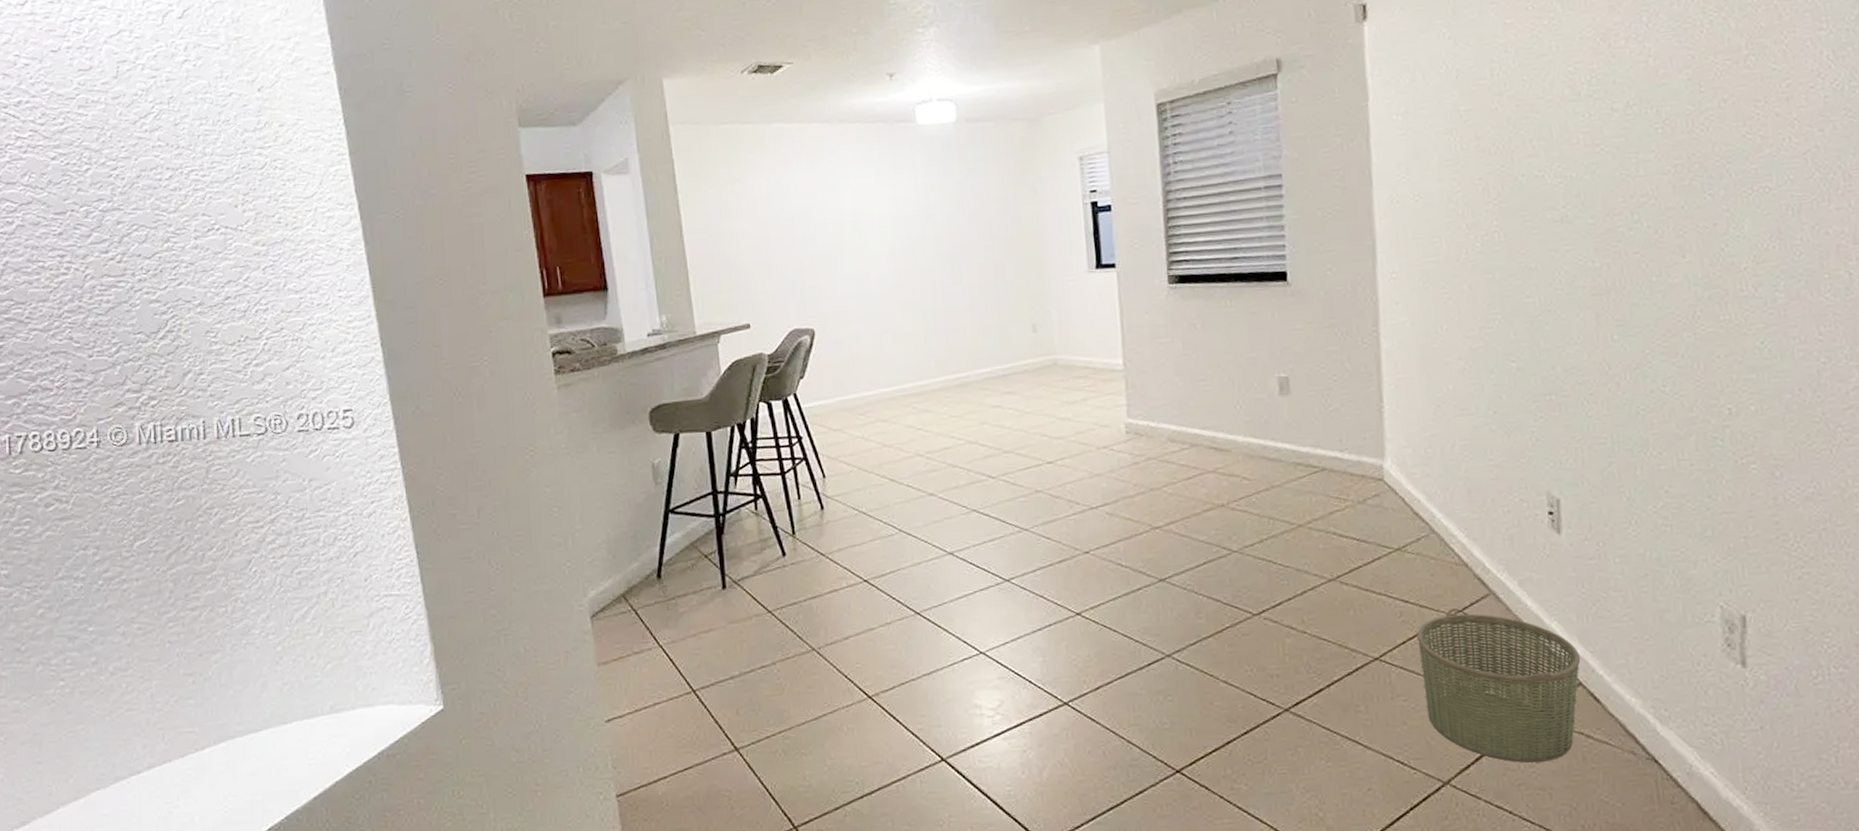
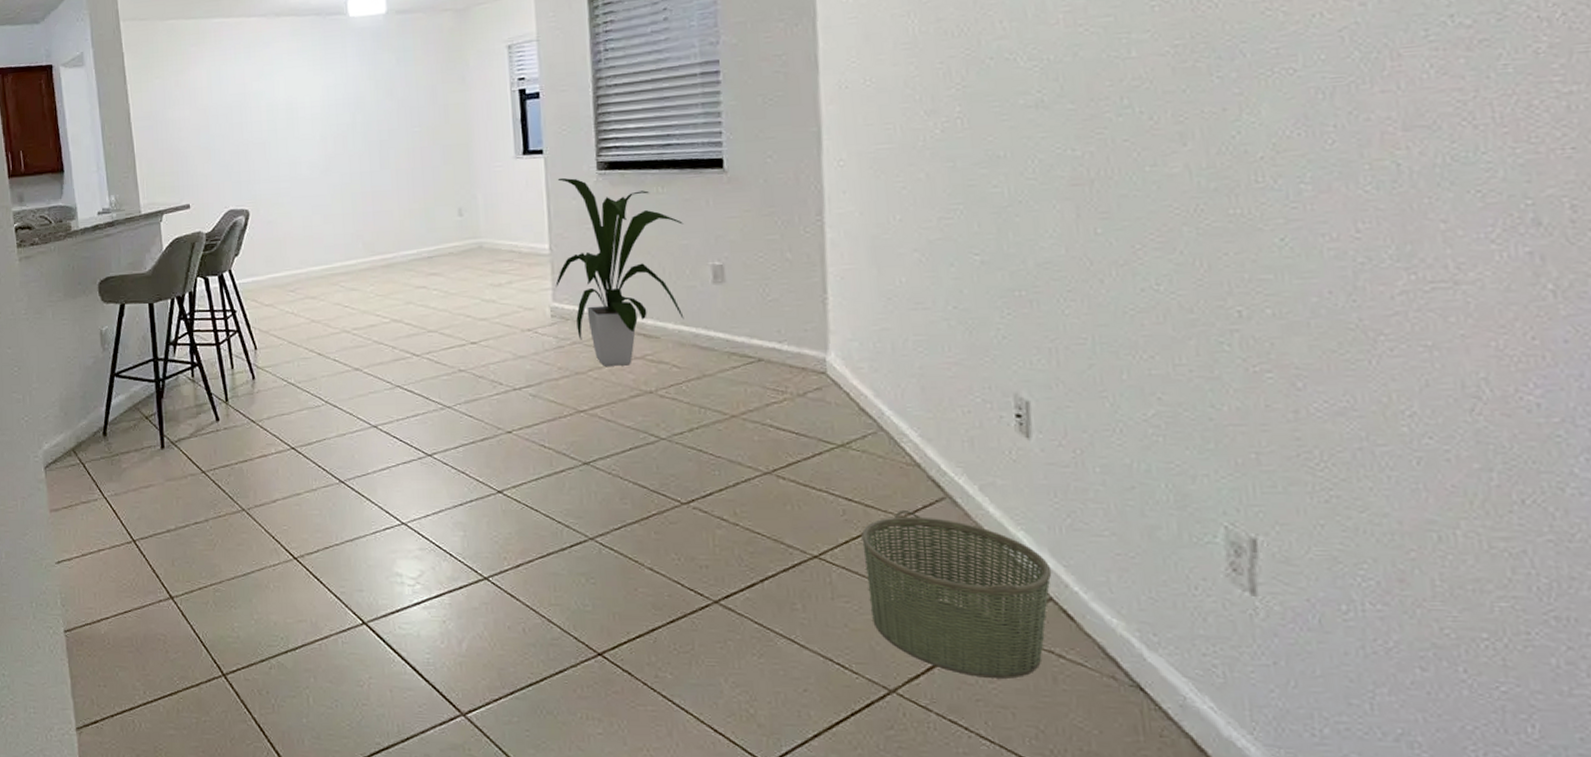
house plant: none [1130,291,1253,481] -> present [555,177,684,366]

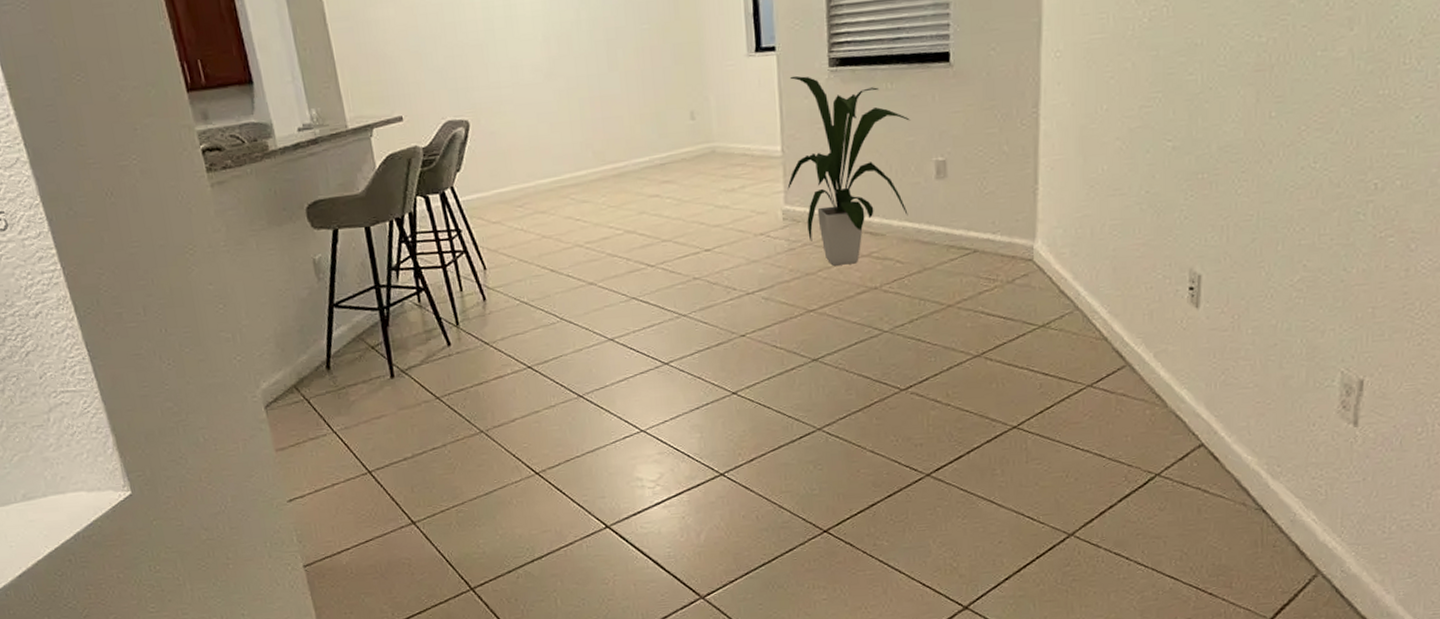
basket: present [861,509,1052,679] -> none [1054,379,1205,516]

